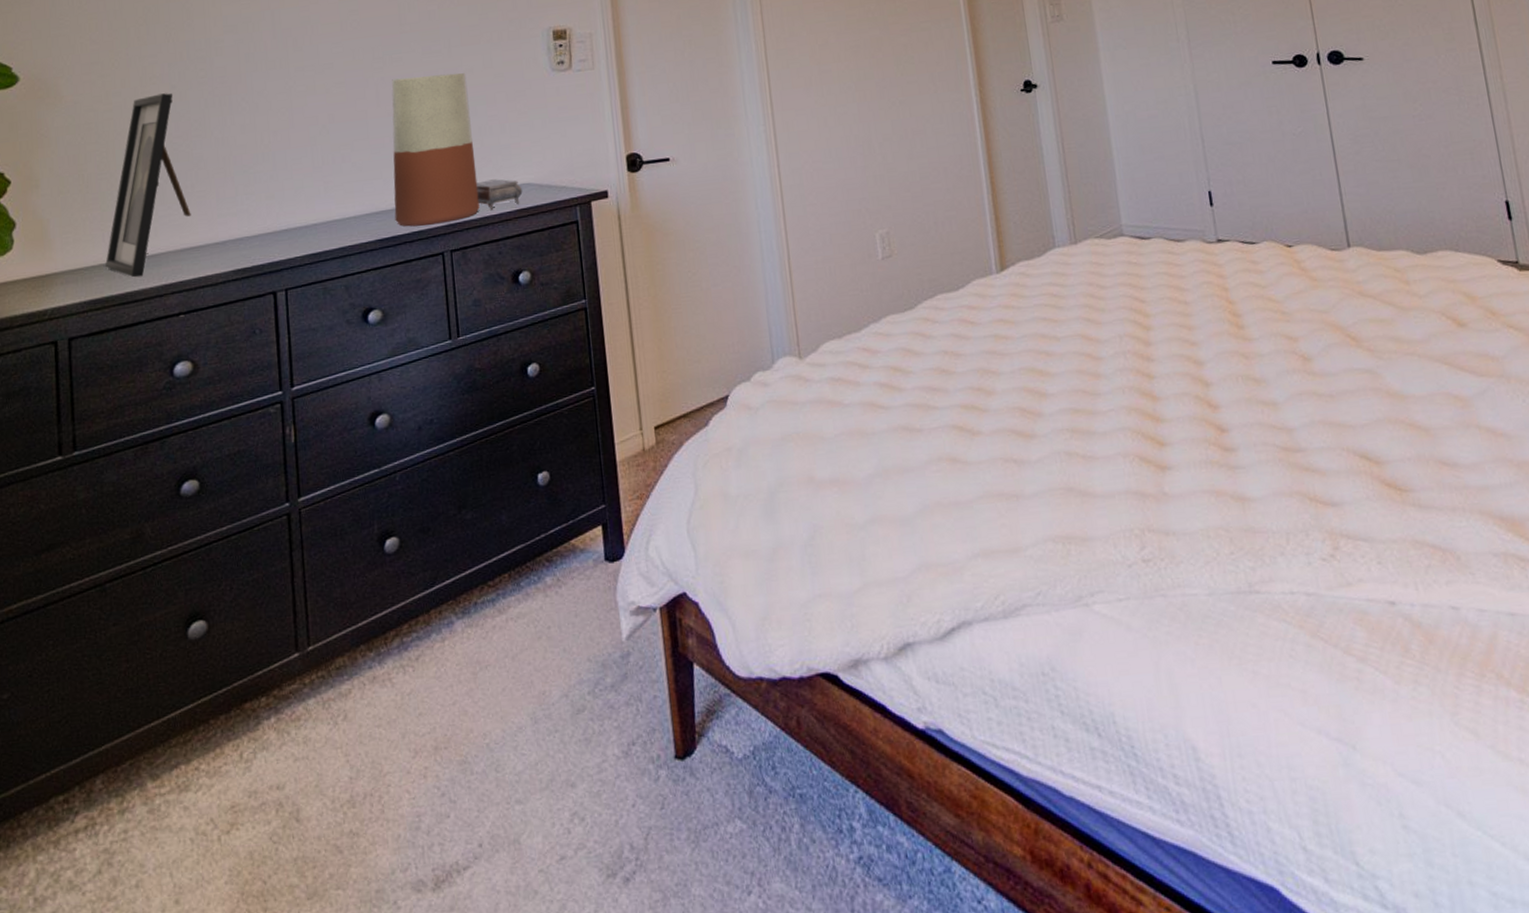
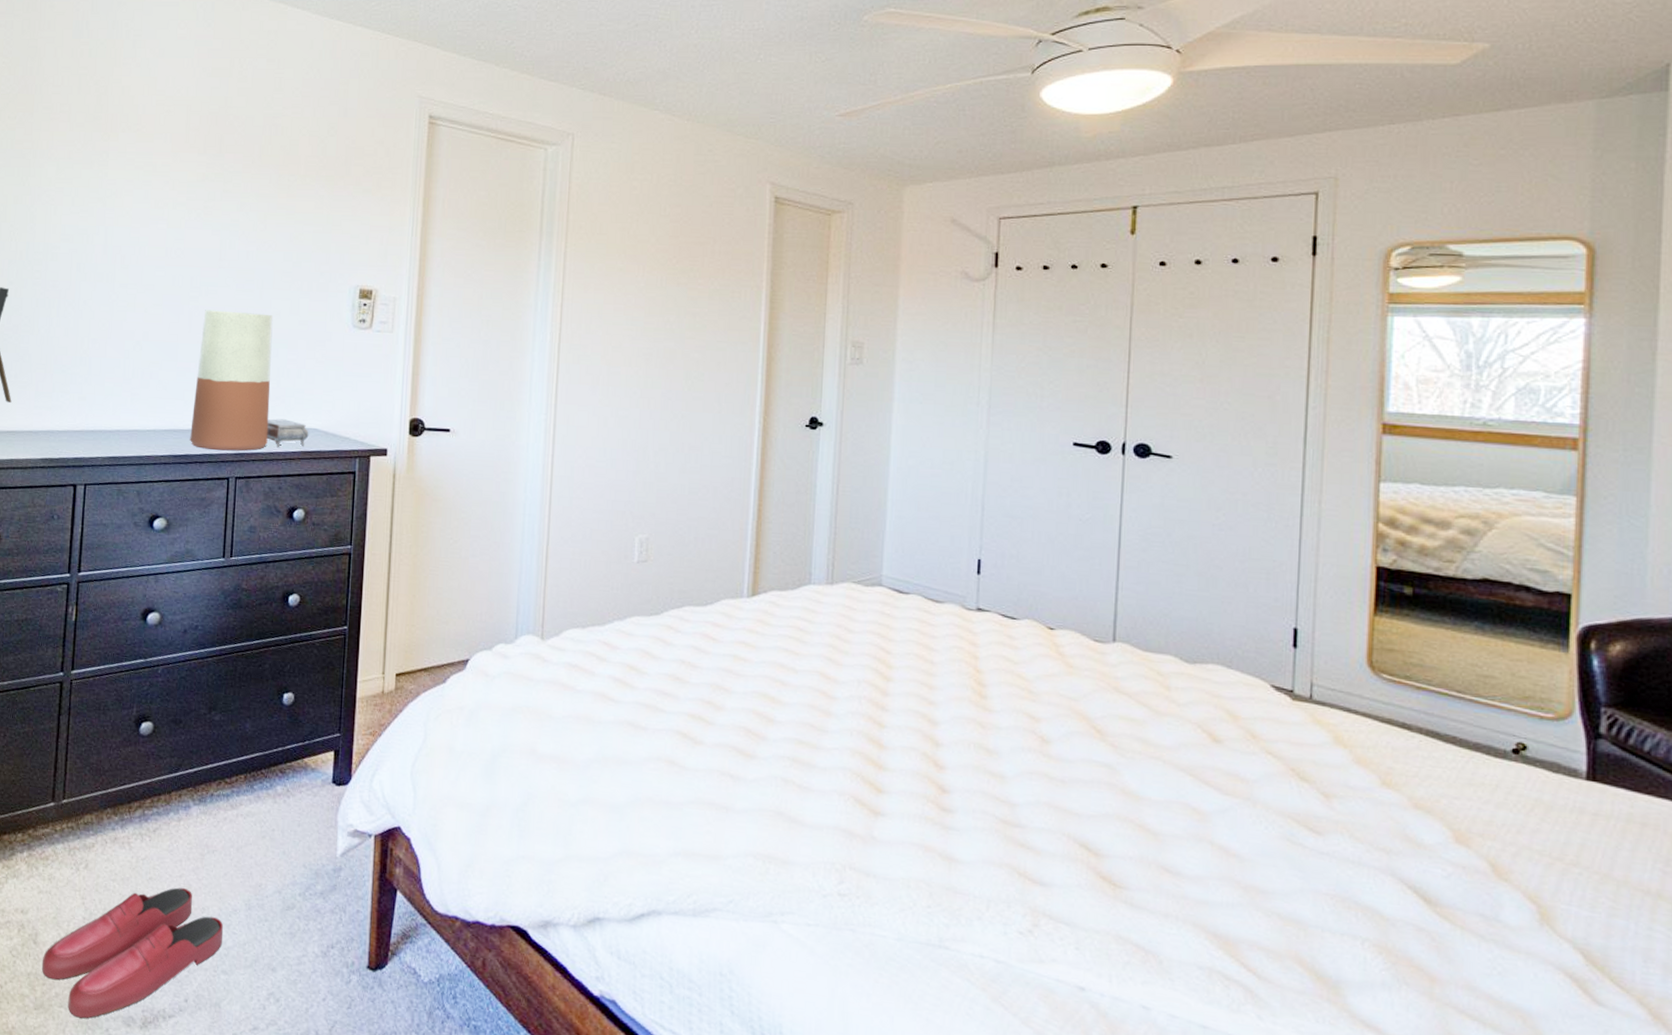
slippers: none [308,716,511,897] -> present [41,887,223,1019]

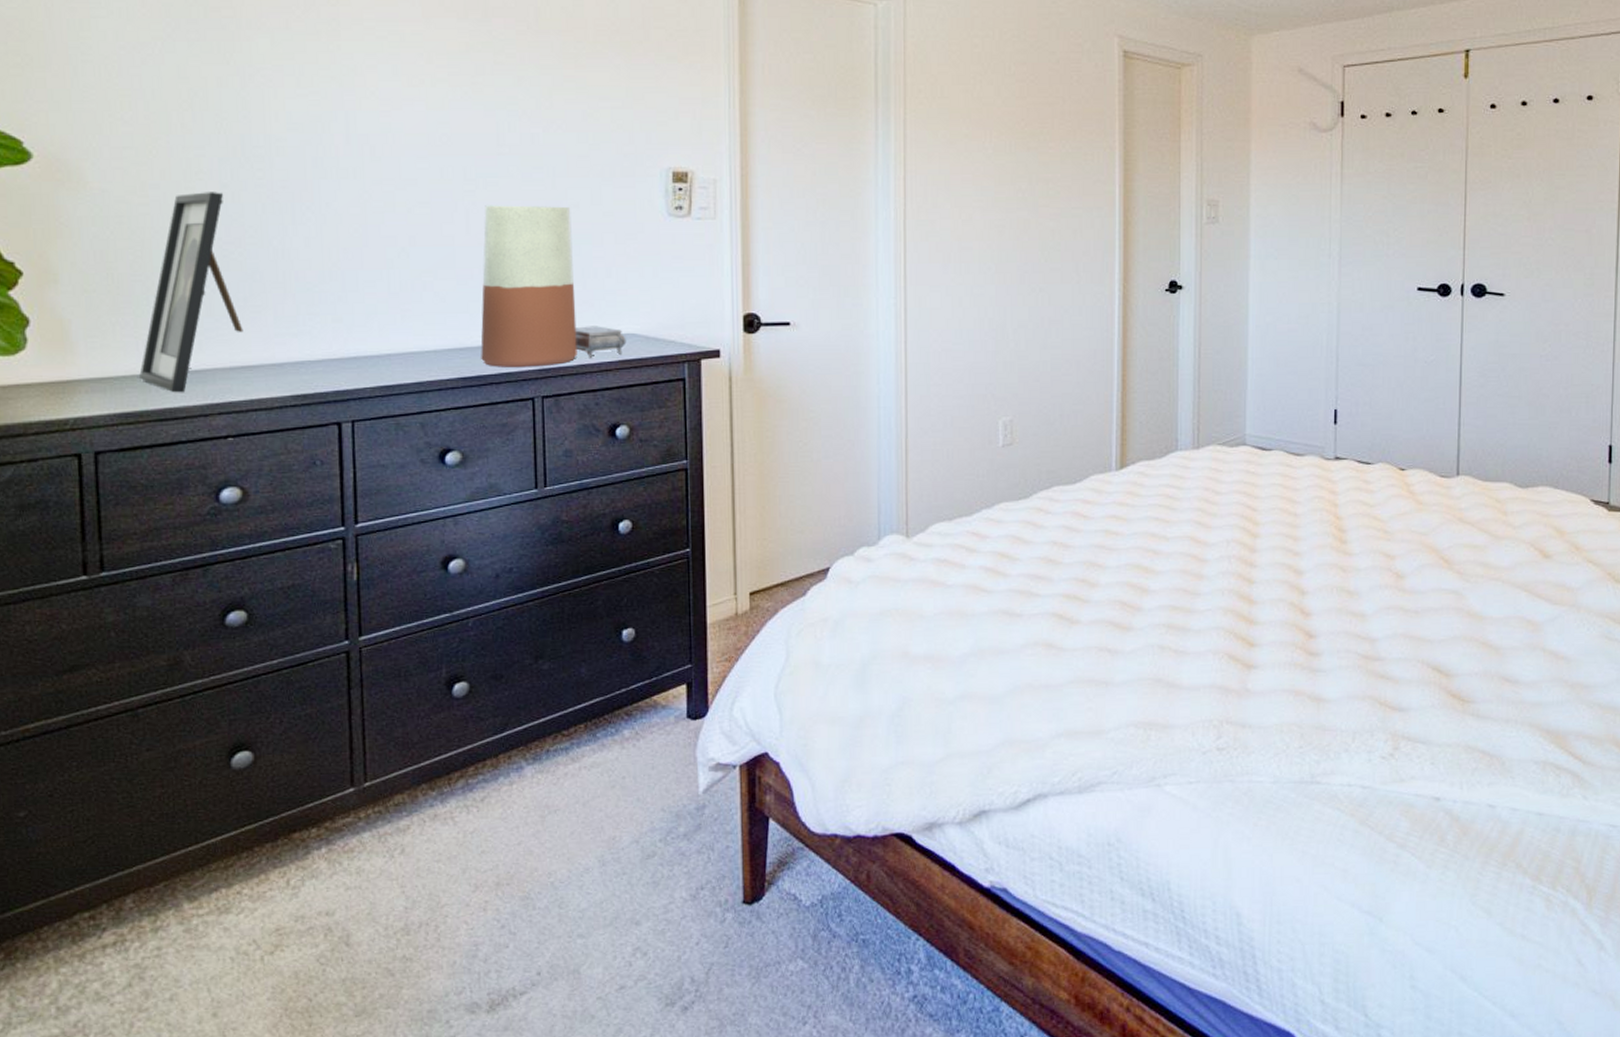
slippers: present [41,887,223,1019] -> none [358,856,575,1016]

